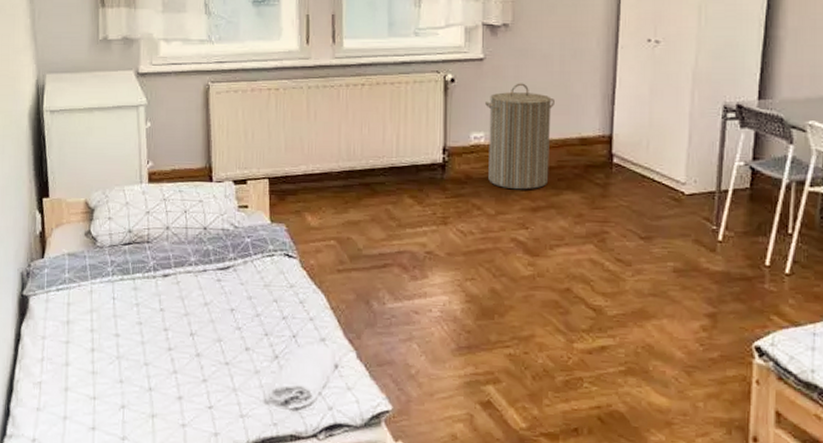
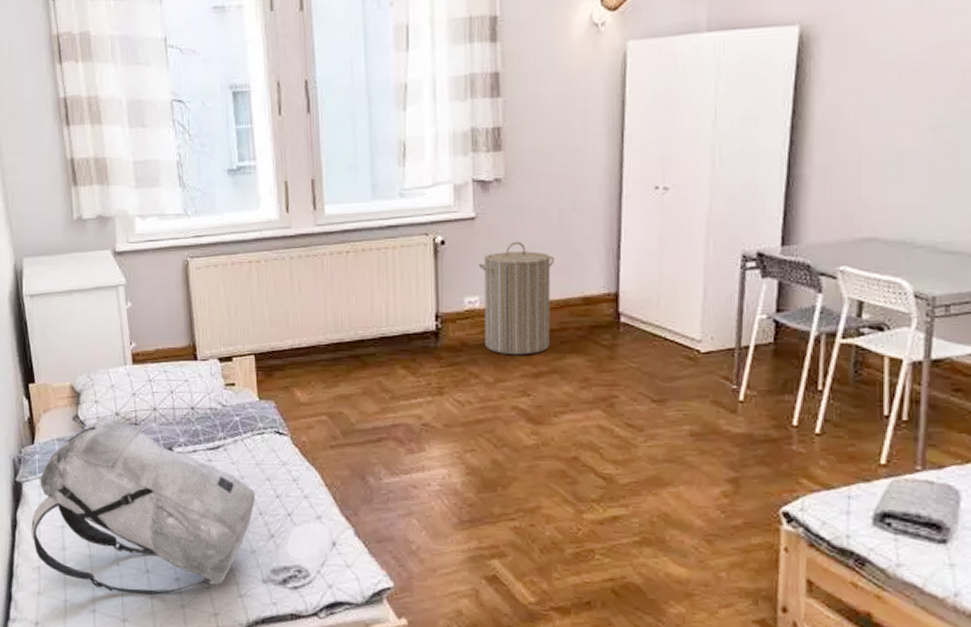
backpack: none [35,233,262,413] -> present [31,417,255,595]

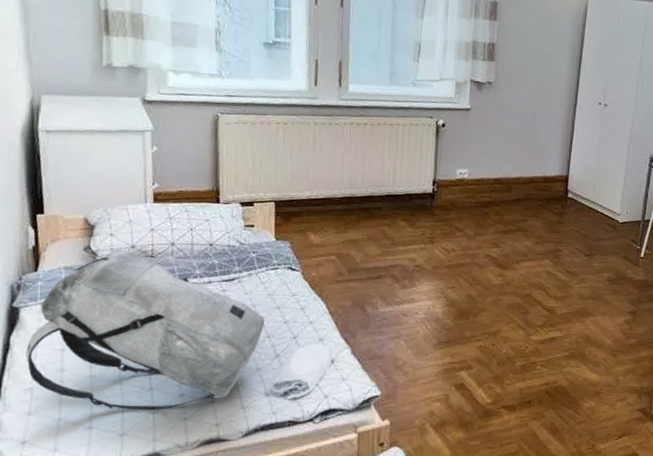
laundry hamper: present [479,241,554,355] -> none [469,130,526,217]

